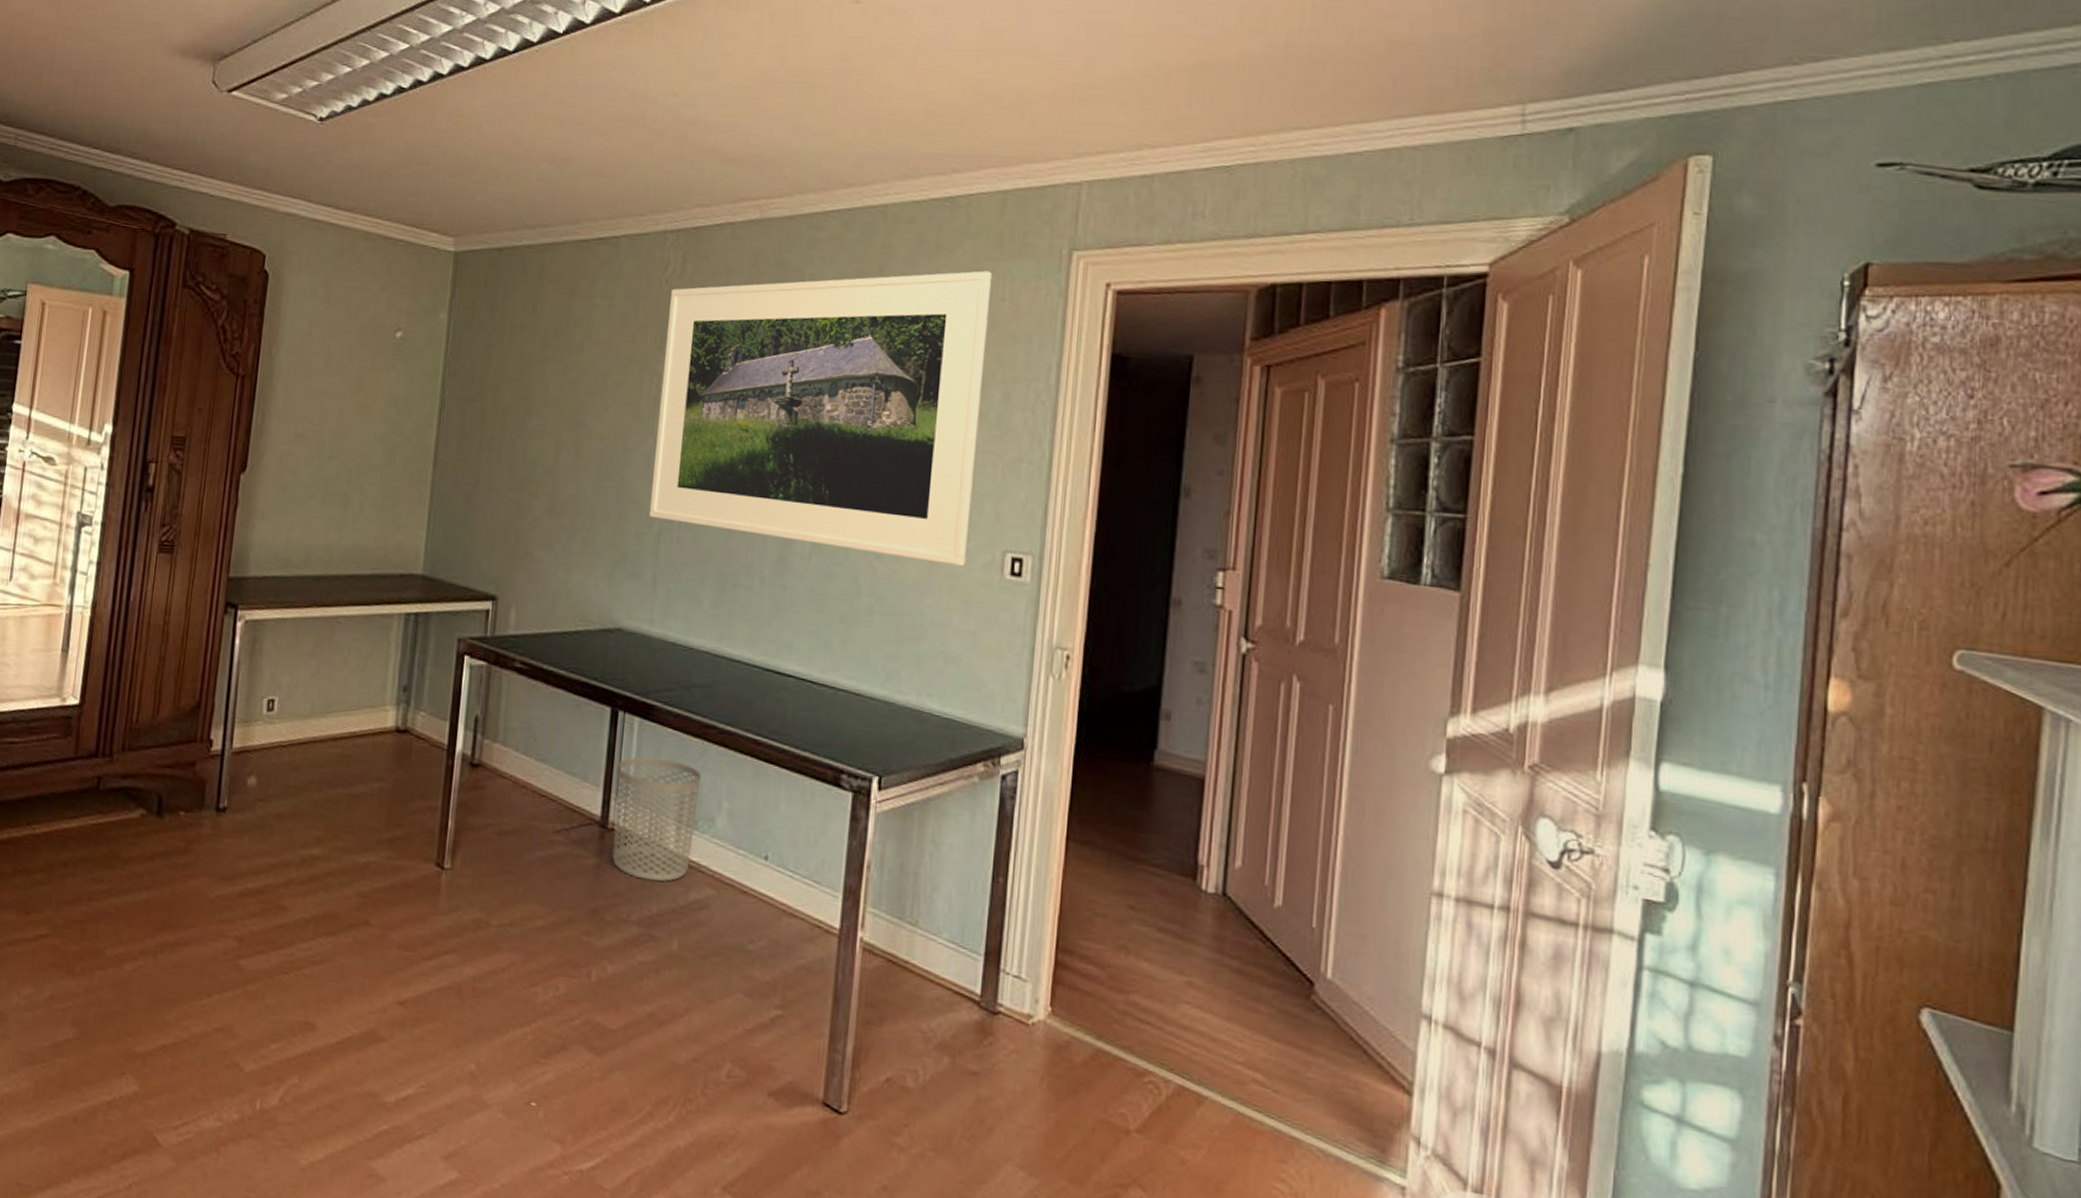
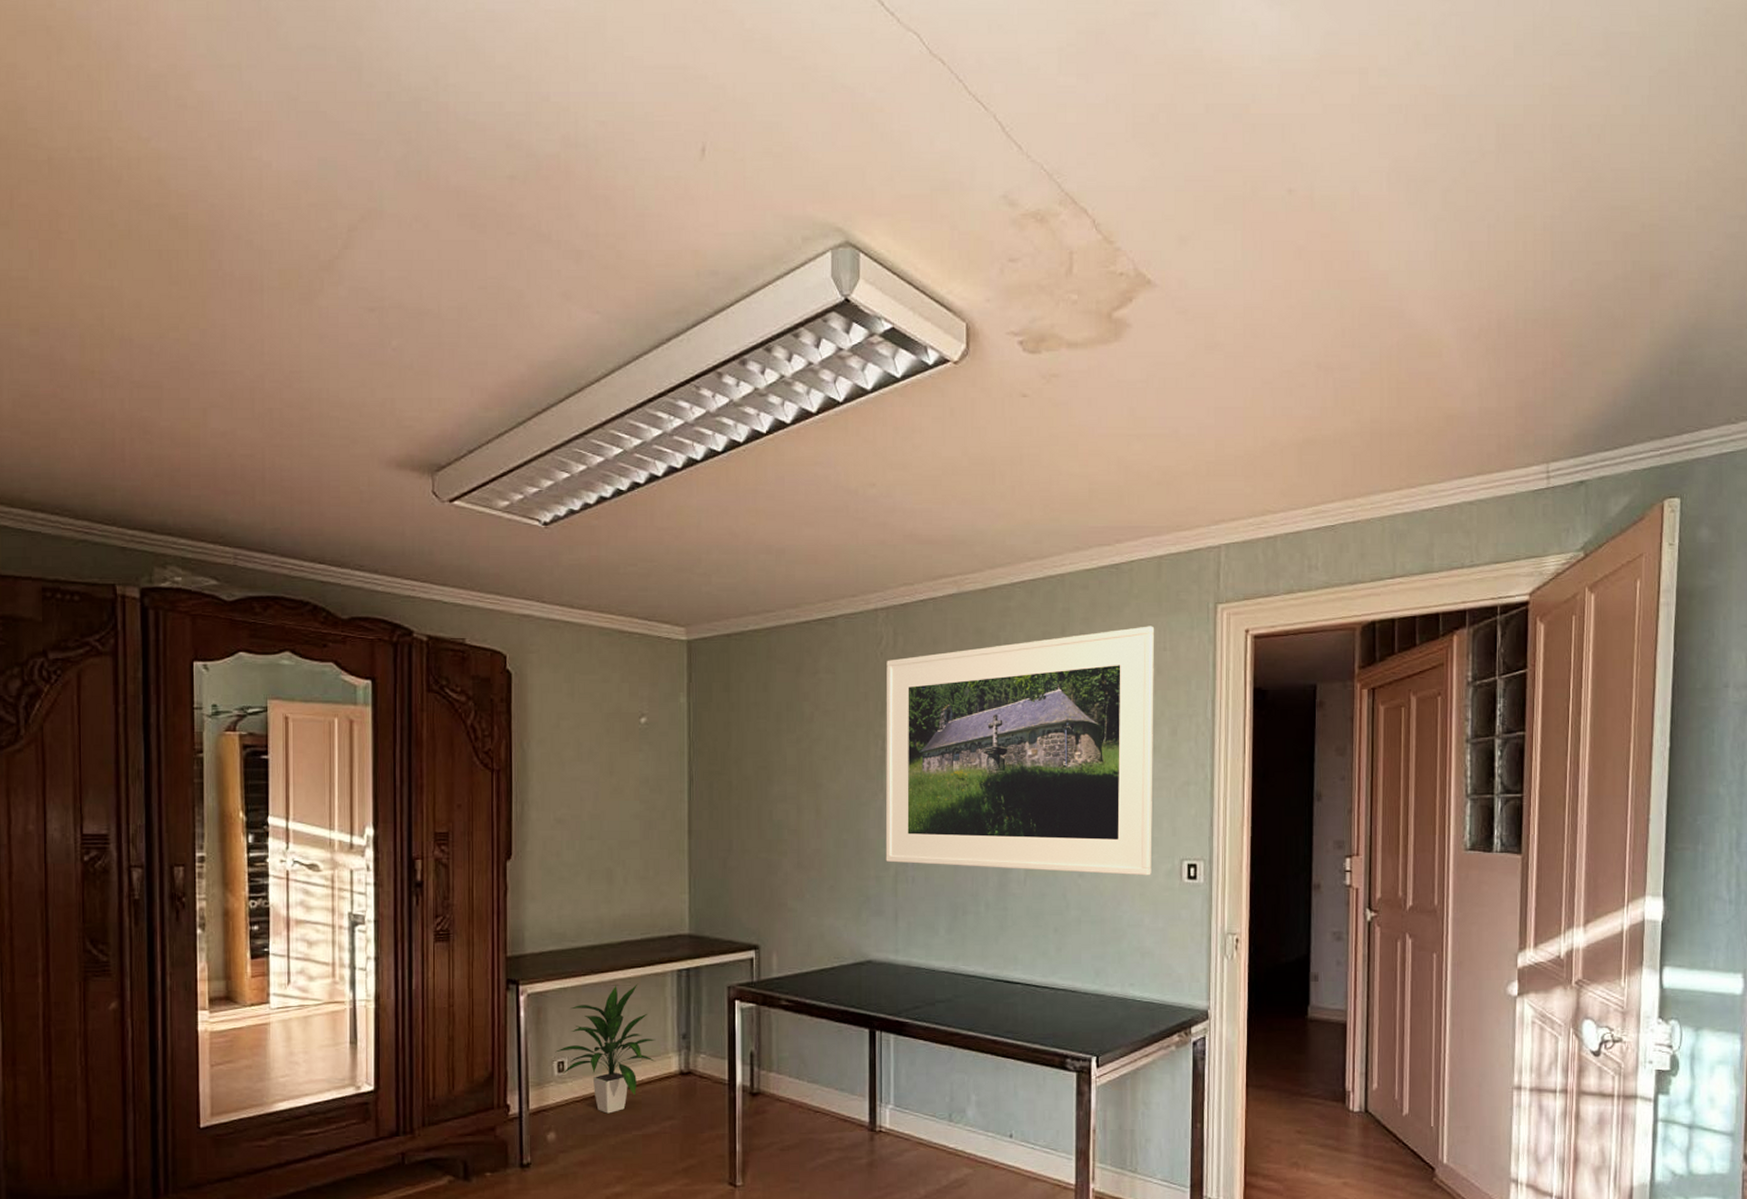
indoor plant: none [266,622,374,765] -> present [555,983,656,1114]
waste bin: present [612,756,702,882] -> none [878,1067,952,1169]

